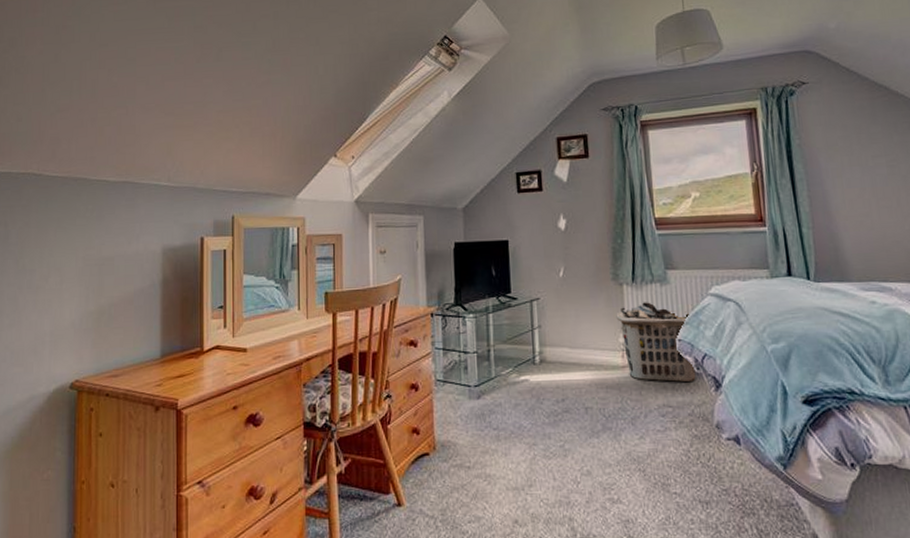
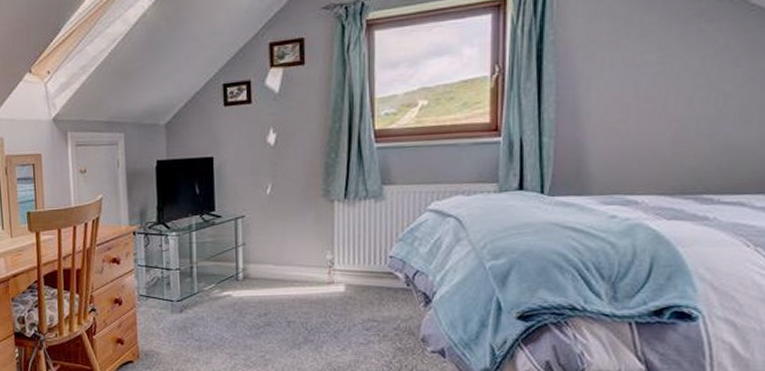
clothes hamper: present [616,302,696,383] -> none [325,219,405,299]

